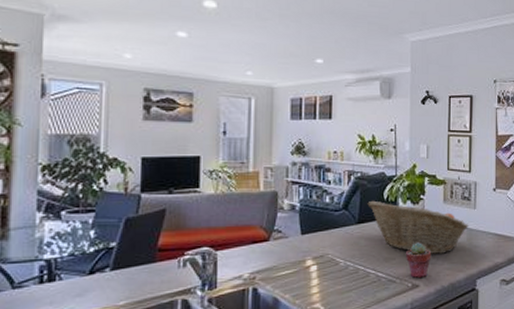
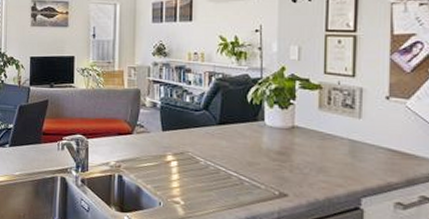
fruit basket: present [367,200,469,254] -> none [229,102,352,165]
potted succulent: present [405,242,432,279] -> none [271,149,303,188]

